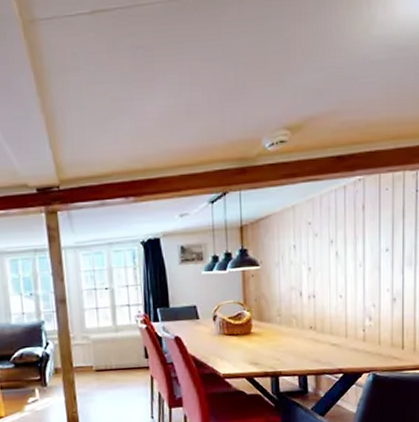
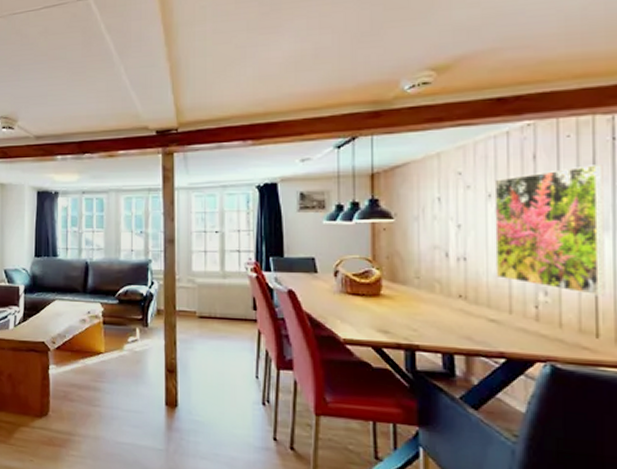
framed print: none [335,212,409,318] -> present [494,165,606,296]

